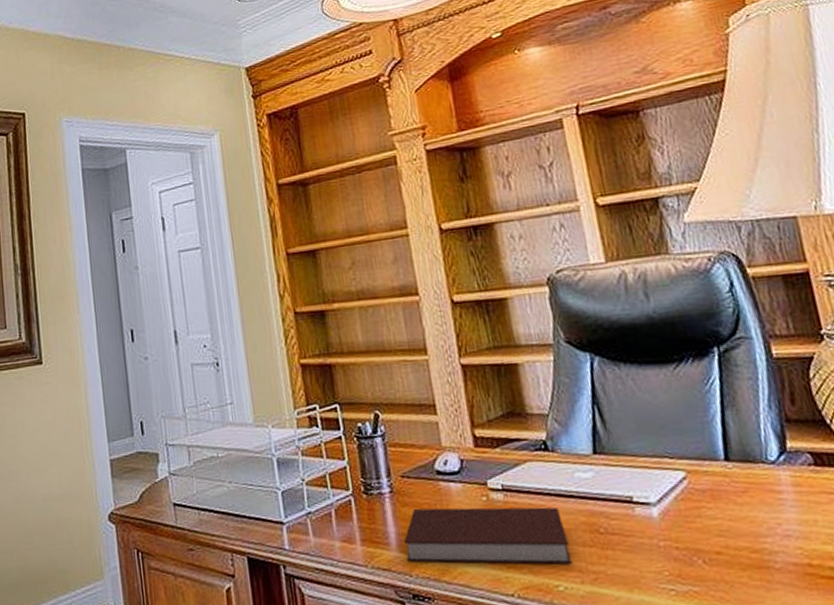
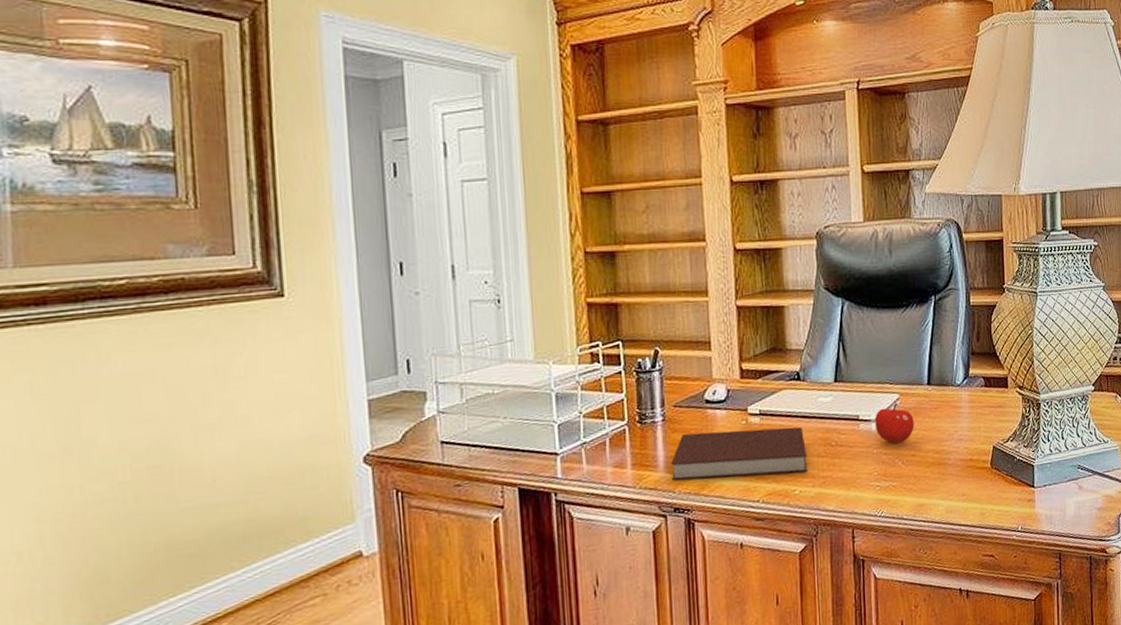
apple: none [654,482,715,535] -> present [874,403,914,443]

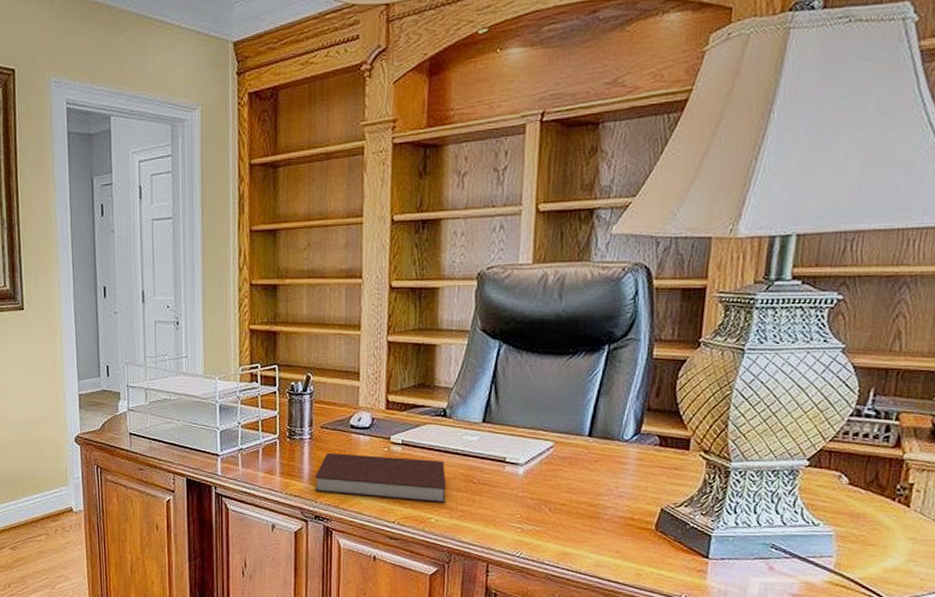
apple: present [874,403,914,443] -> none [522,450,568,490]

